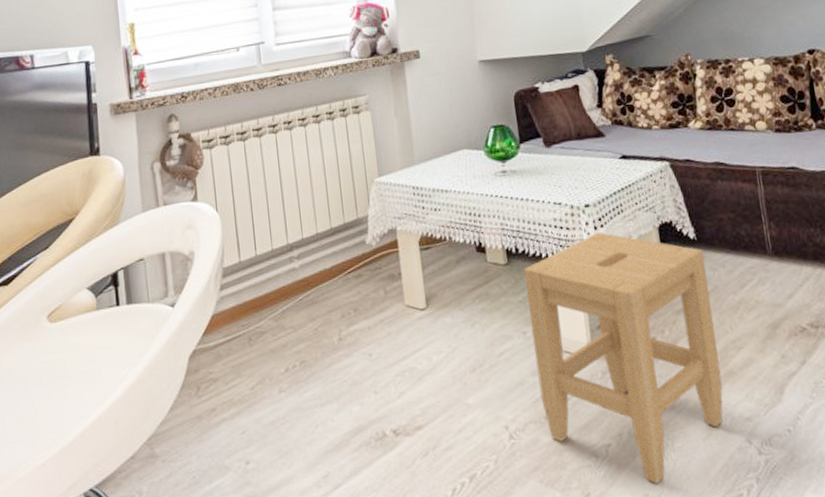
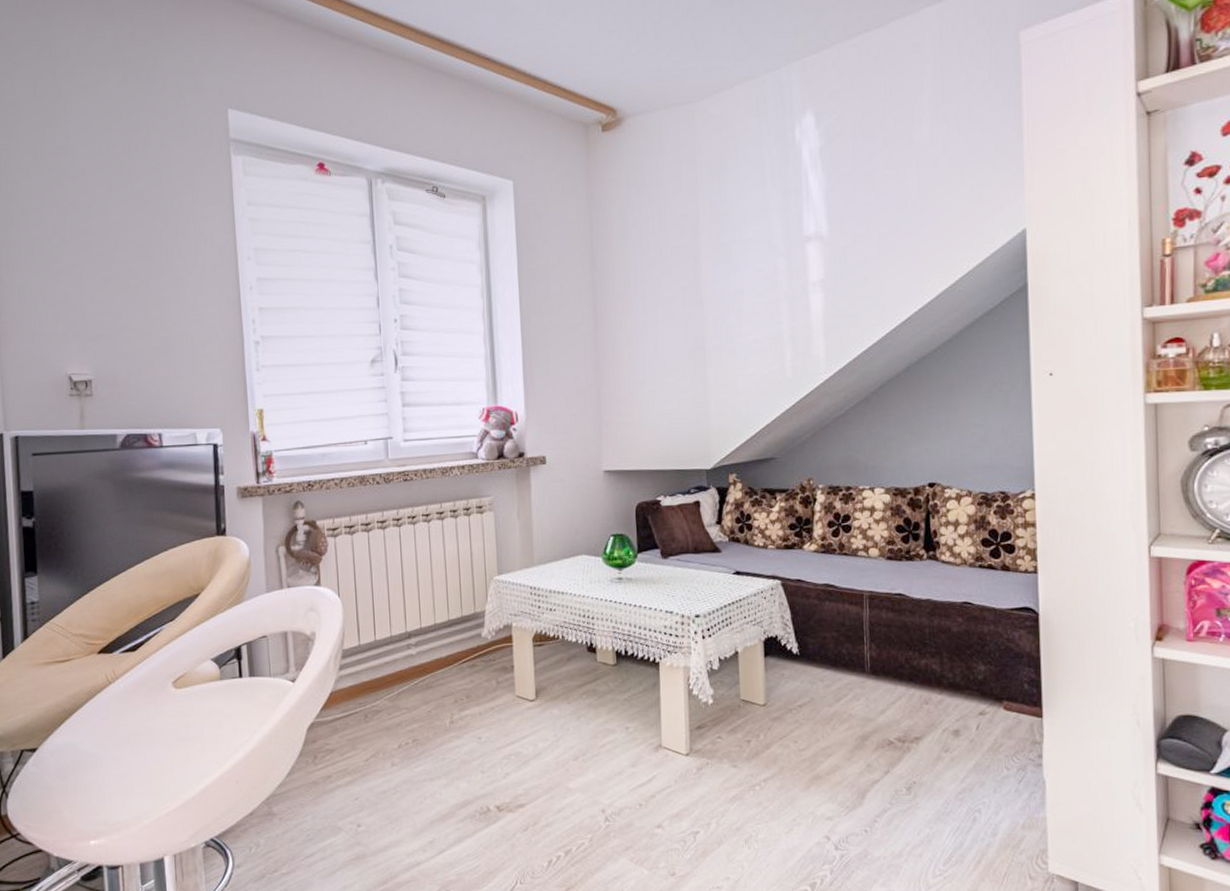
stool: present [524,232,723,484] -> none [632,641,809,868]

